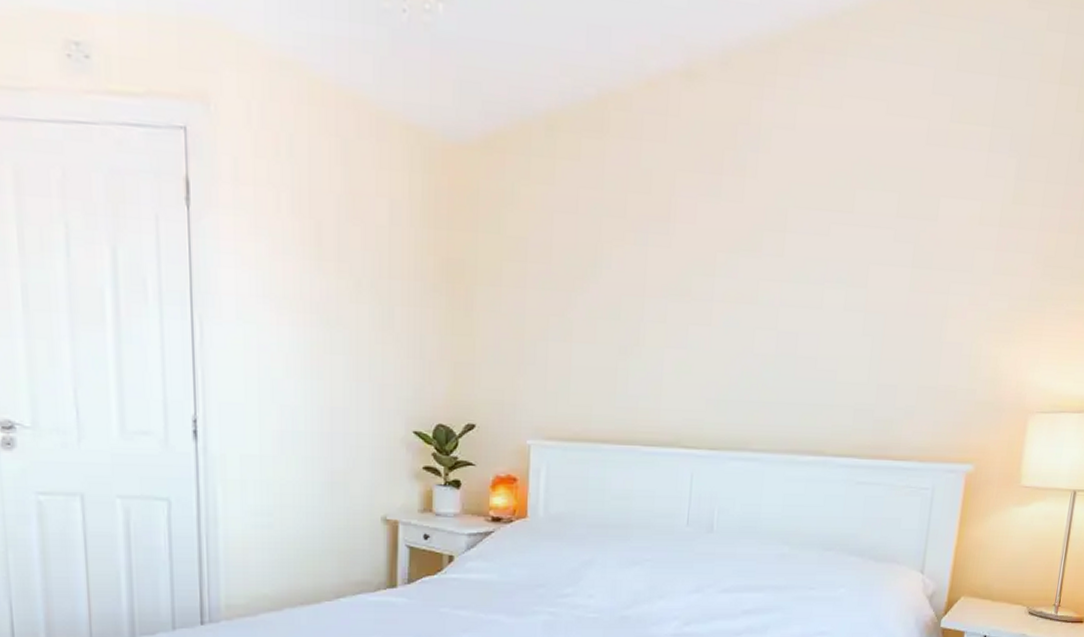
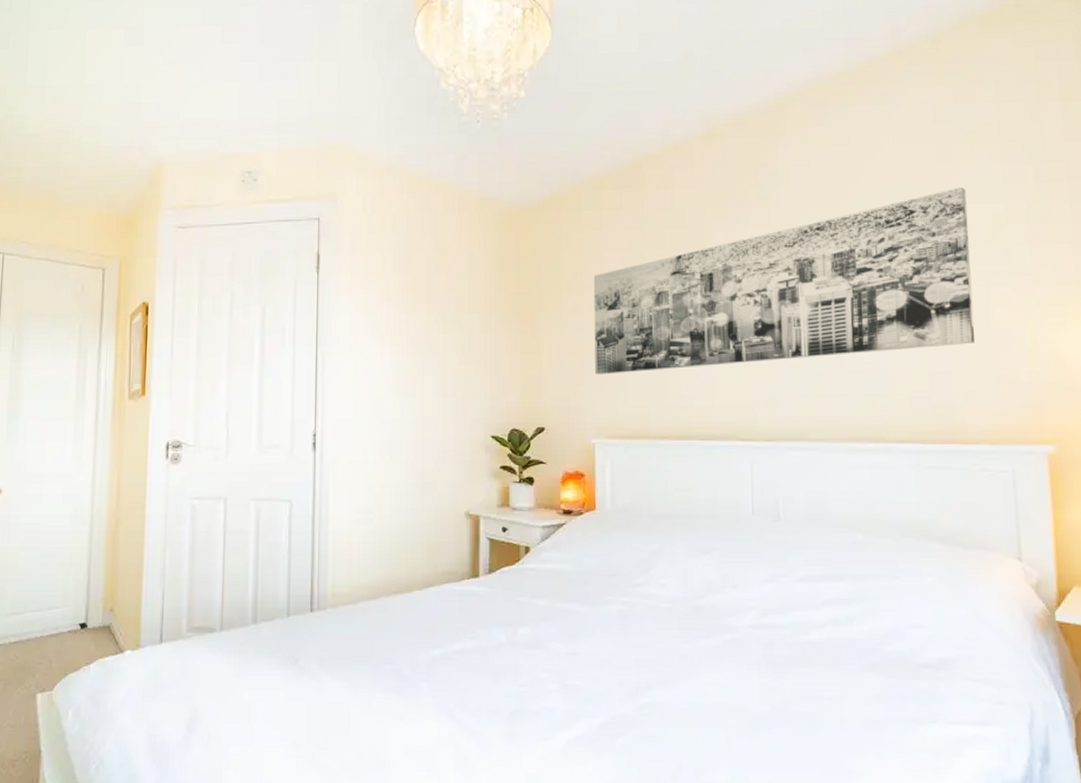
wall art: none [536,176,948,367] -> present [593,186,975,375]

